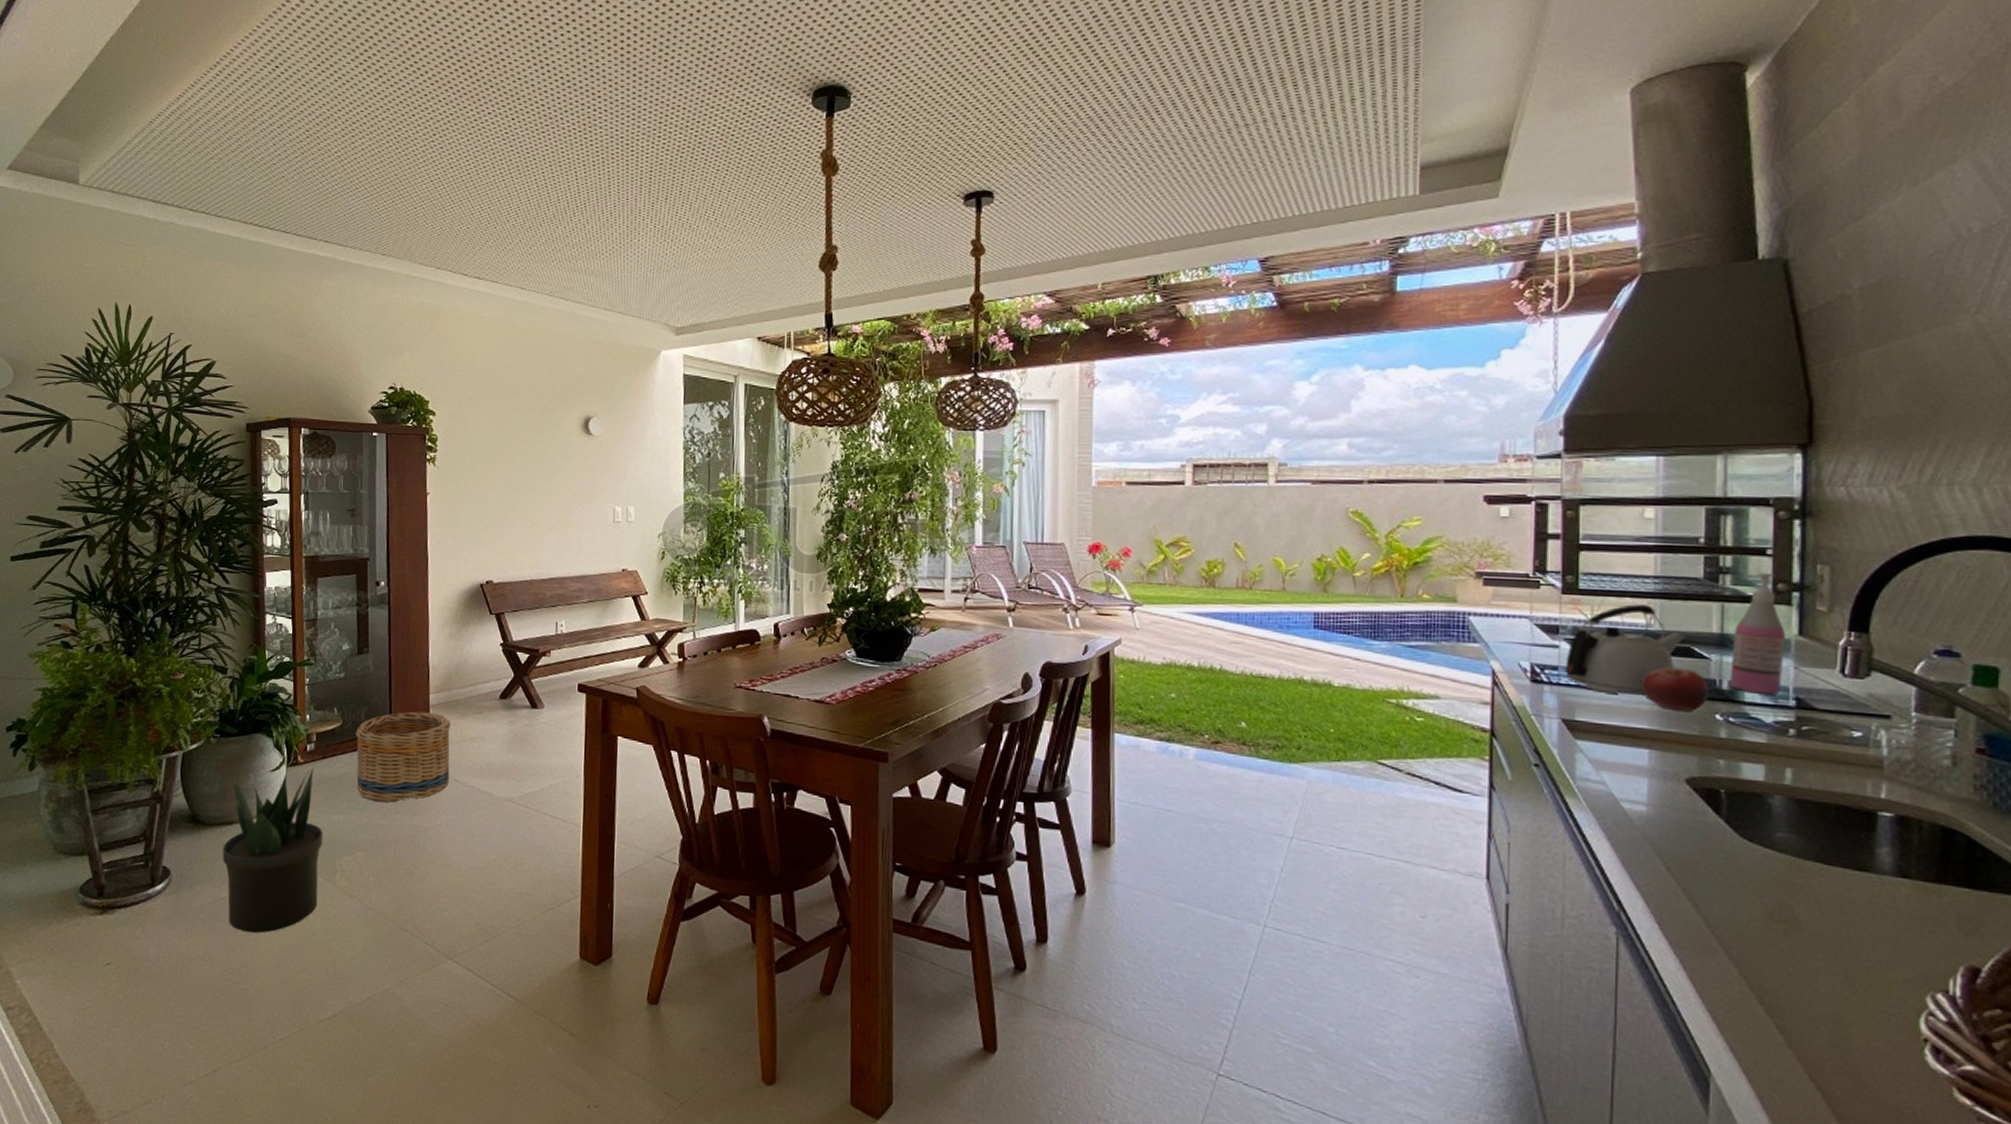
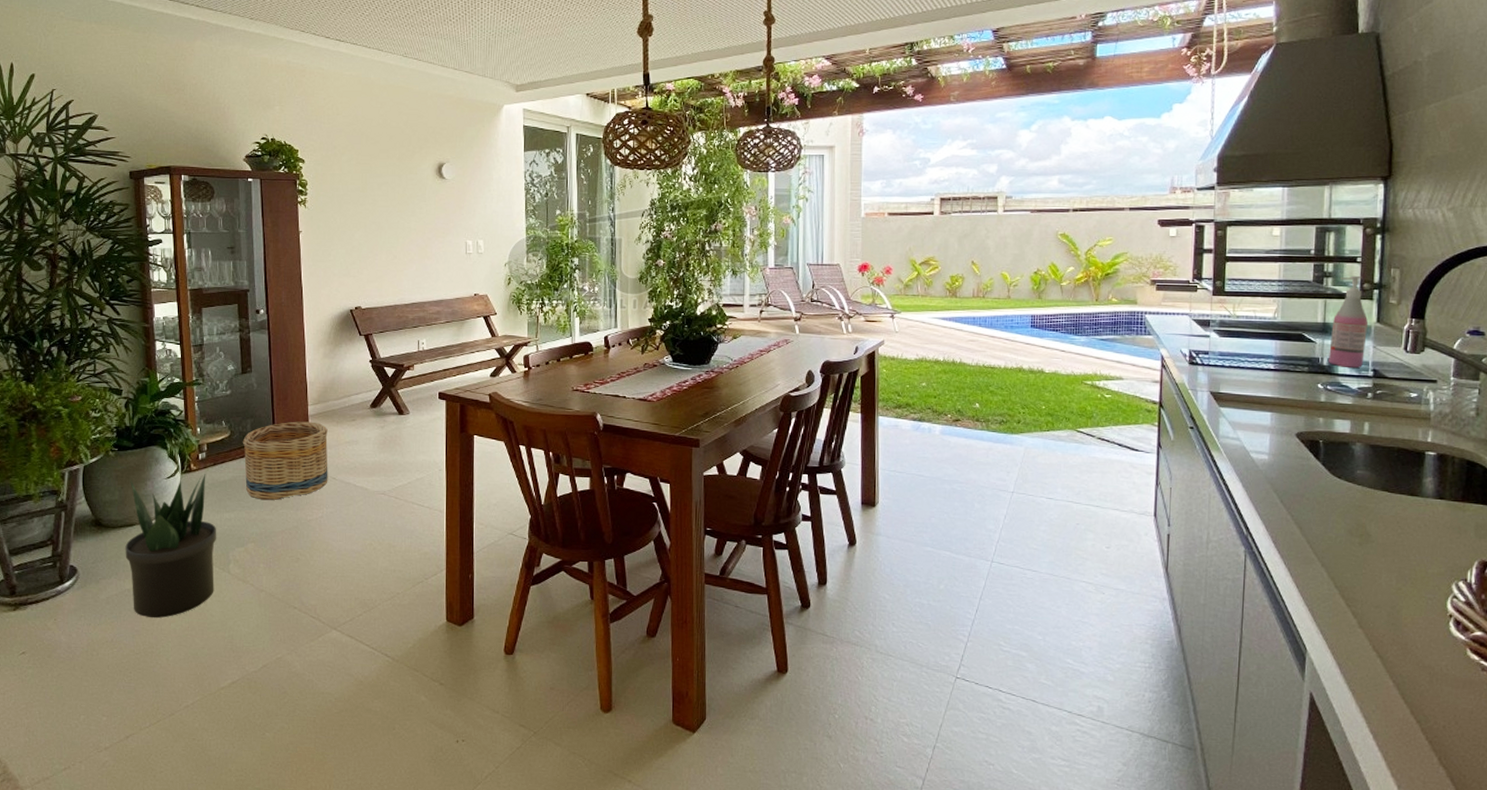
kettle: present [1565,604,1685,695] -> none [1213,302,1299,372]
fruit: present [1641,667,1709,711] -> none [1267,349,1314,382]

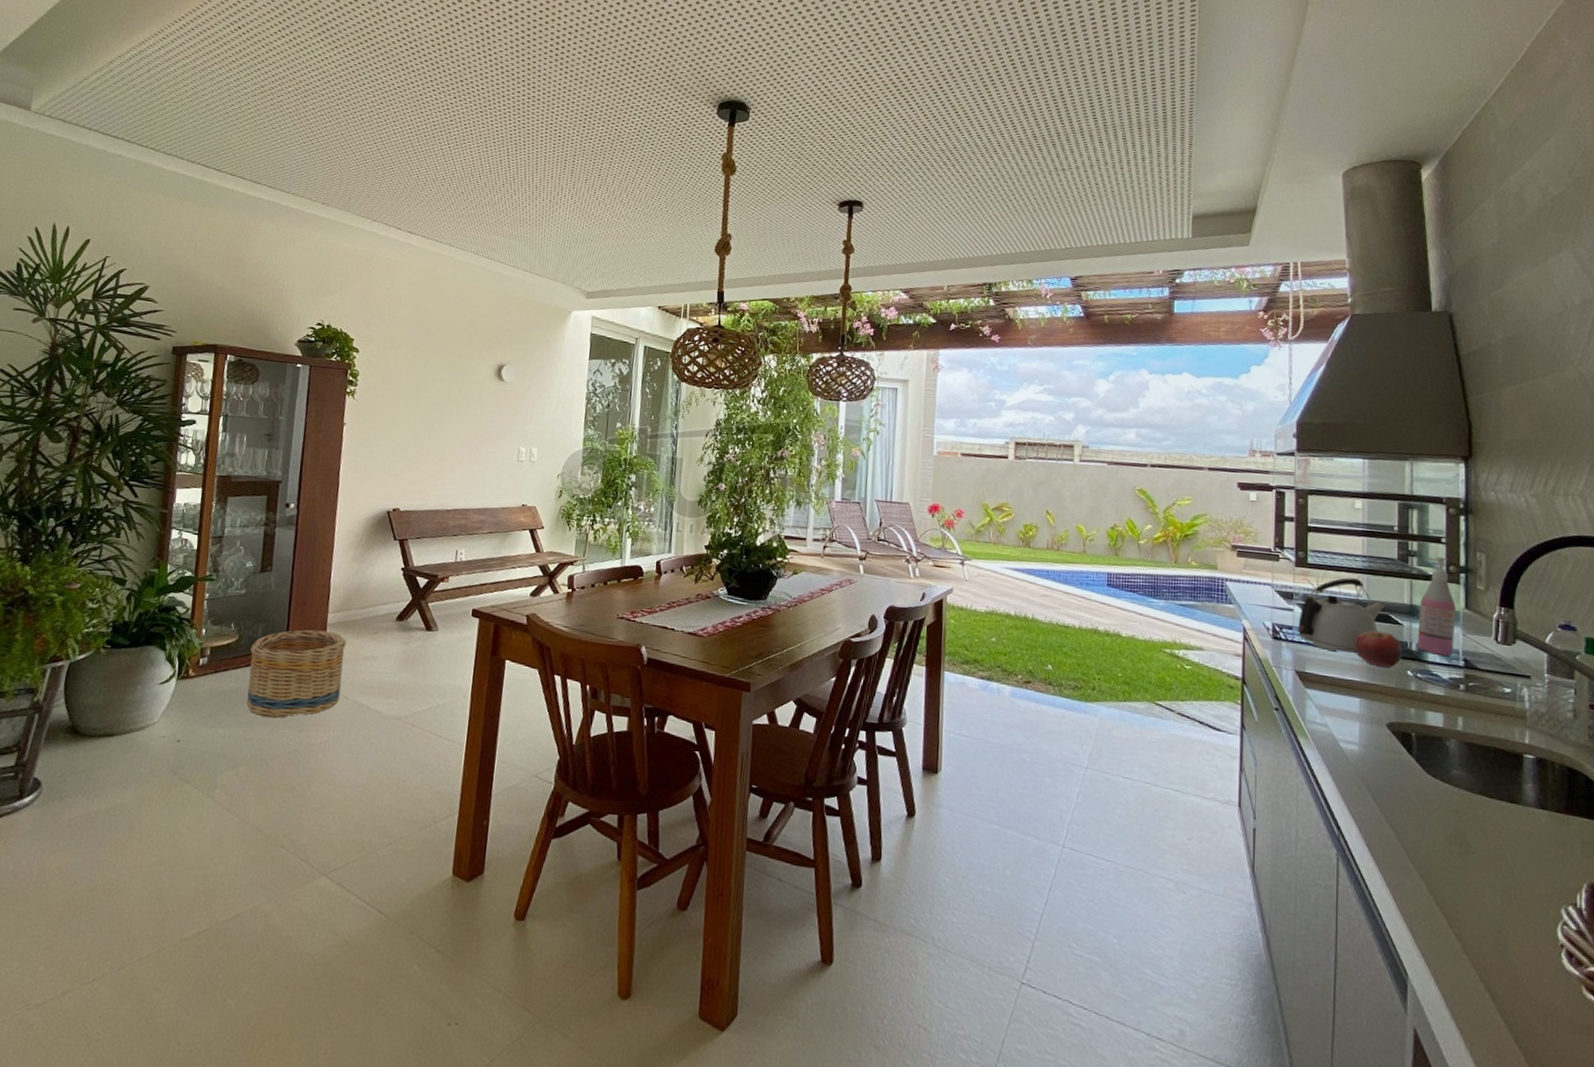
planter: present [125,474,217,618] -> none [98,681,207,848]
kettle: none [1213,302,1299,372] -> present [1298,577,1385,653]
fruit: none [1267,349,1314,382] -> present [1353,630,1402,668]

